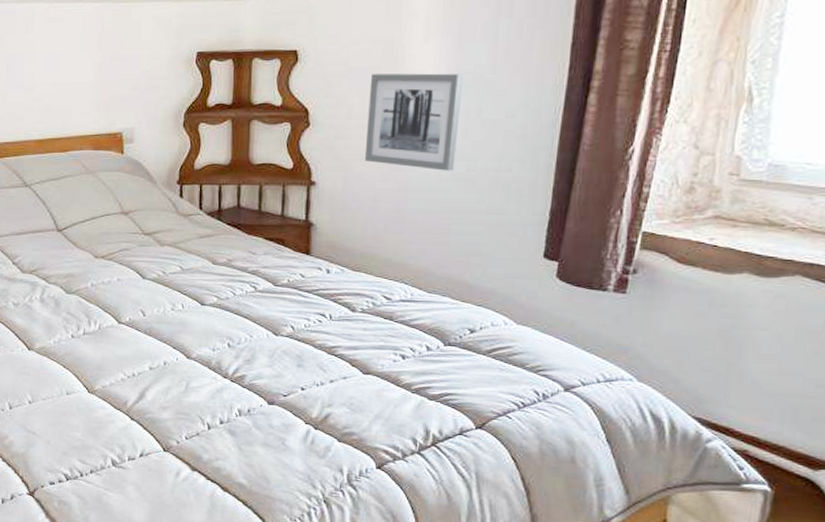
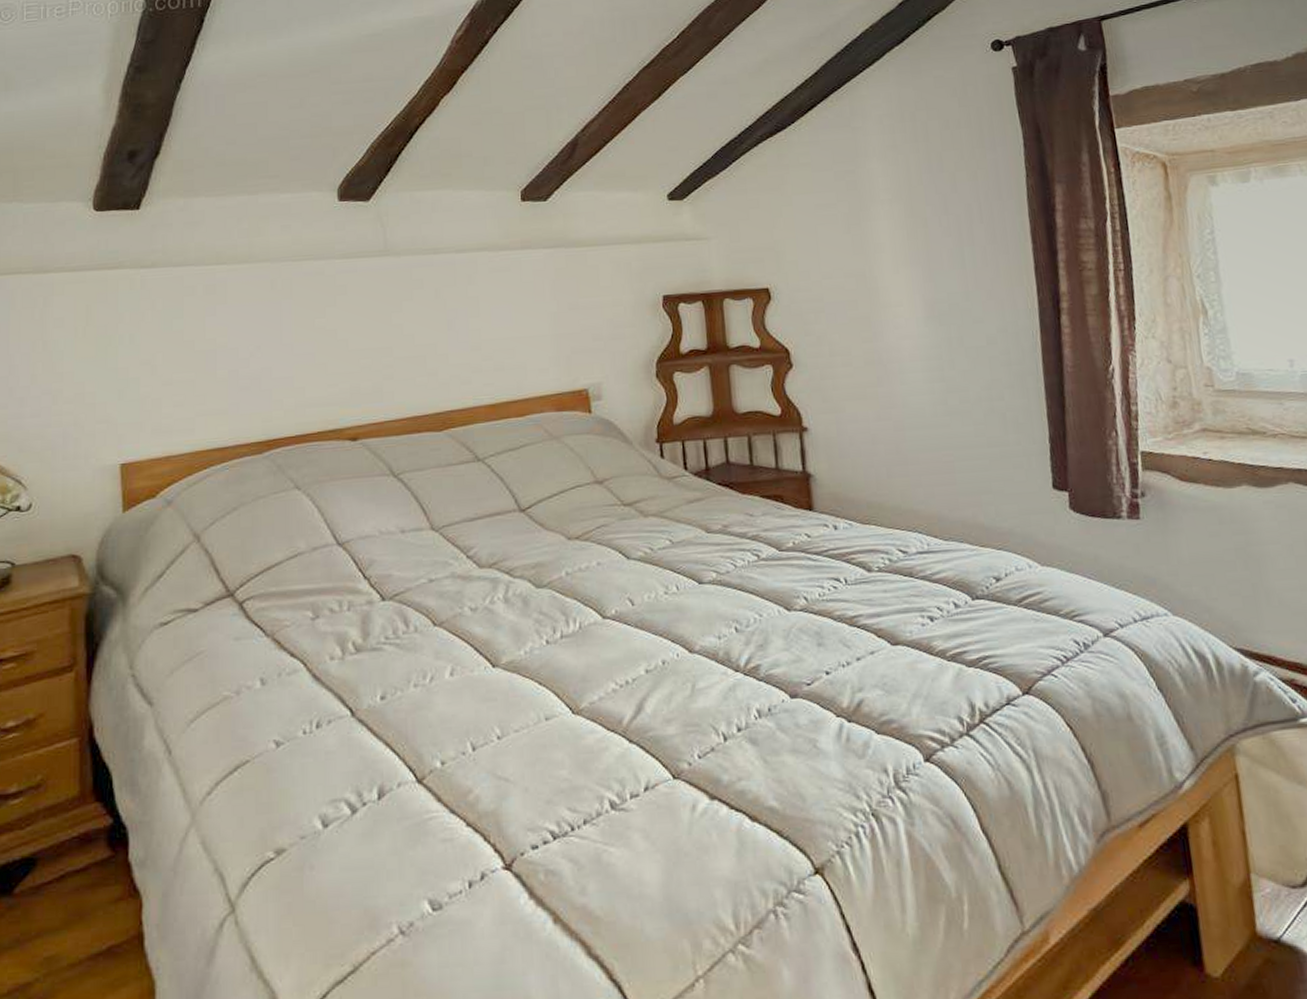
wall art: present [364,73,464,171] -> none [847,303,948,405]

